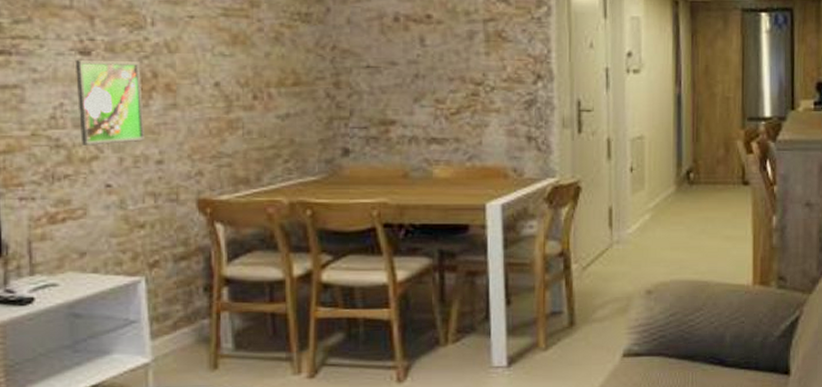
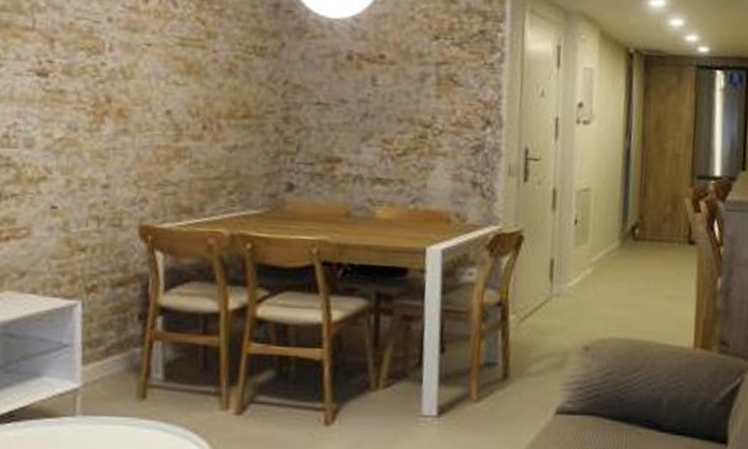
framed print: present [76,59,146,147] -> none [31,80,96,167]

